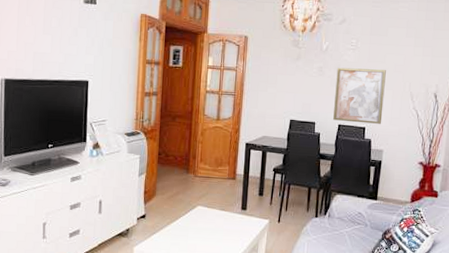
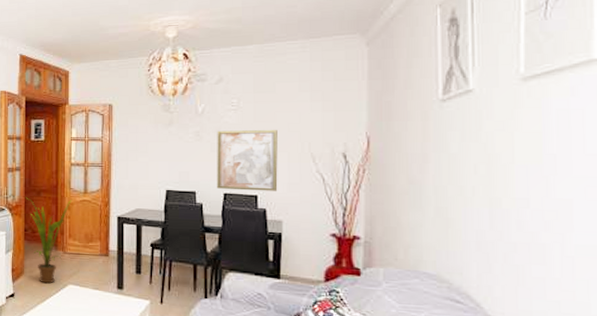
house plant: none [161,122,206,205] -> present [26,197,73,284]

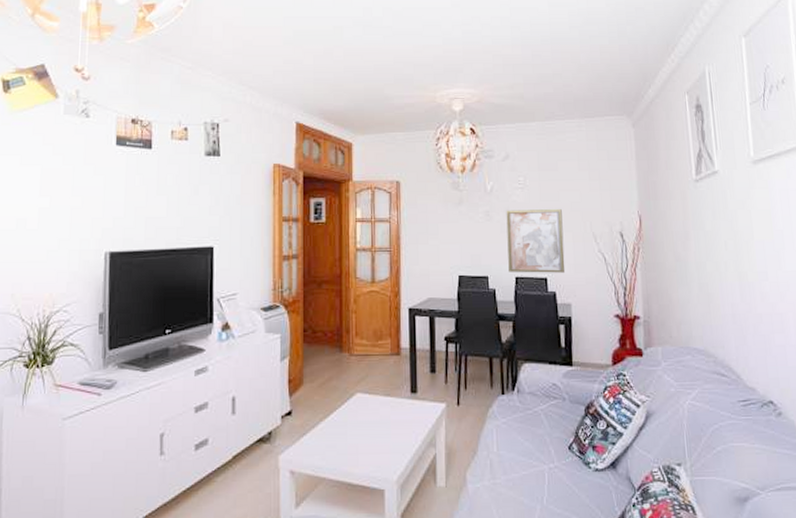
house plant: present [26,197,73,284] -> none [305,290,359,394]

